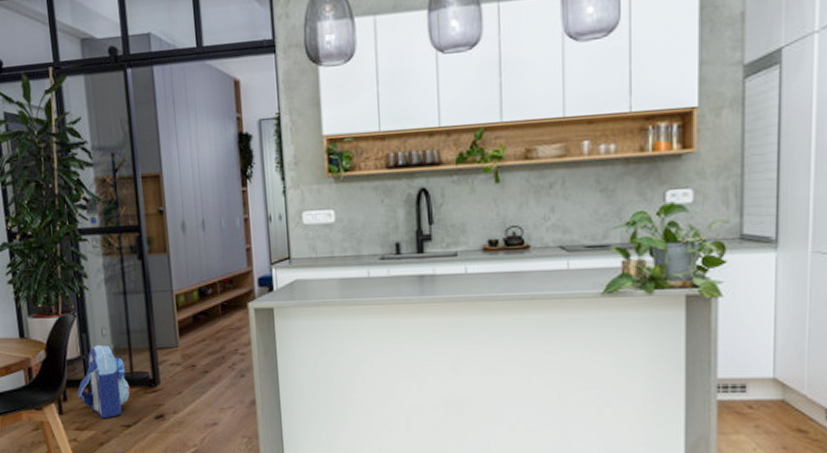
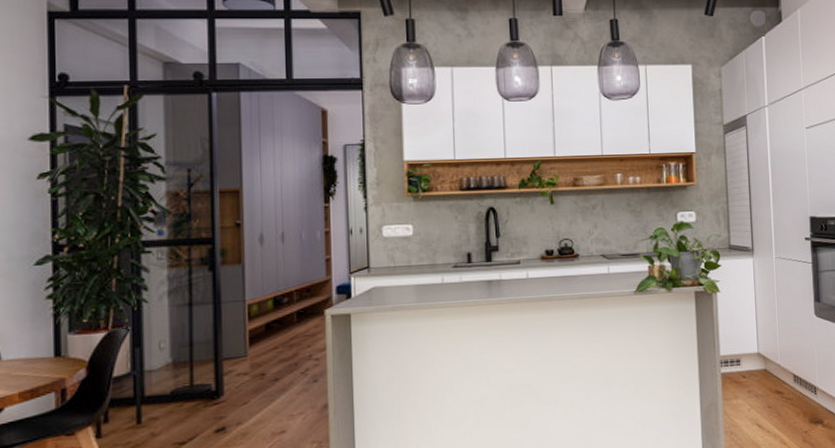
backpack: present [78,344,131,418] -> none [123,358,188,437]

